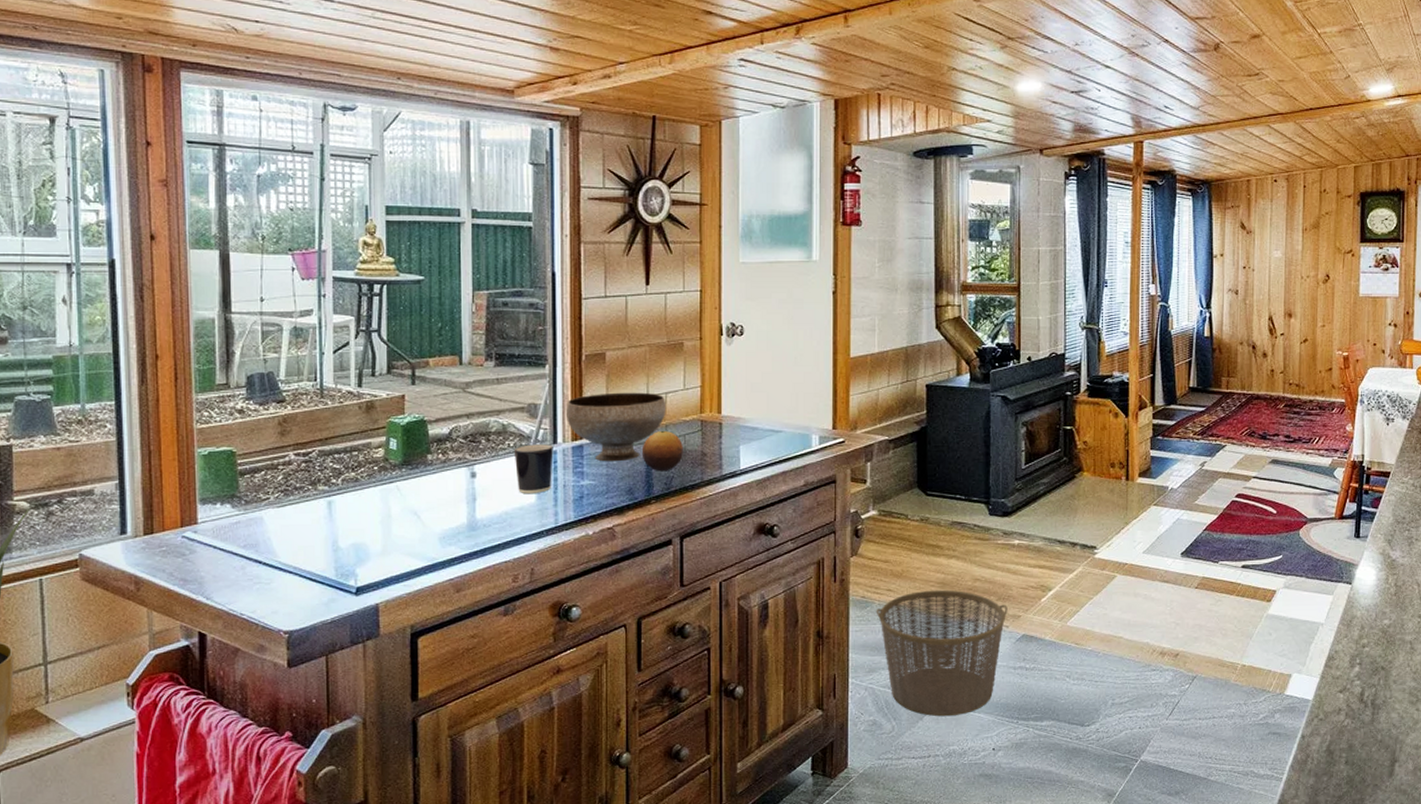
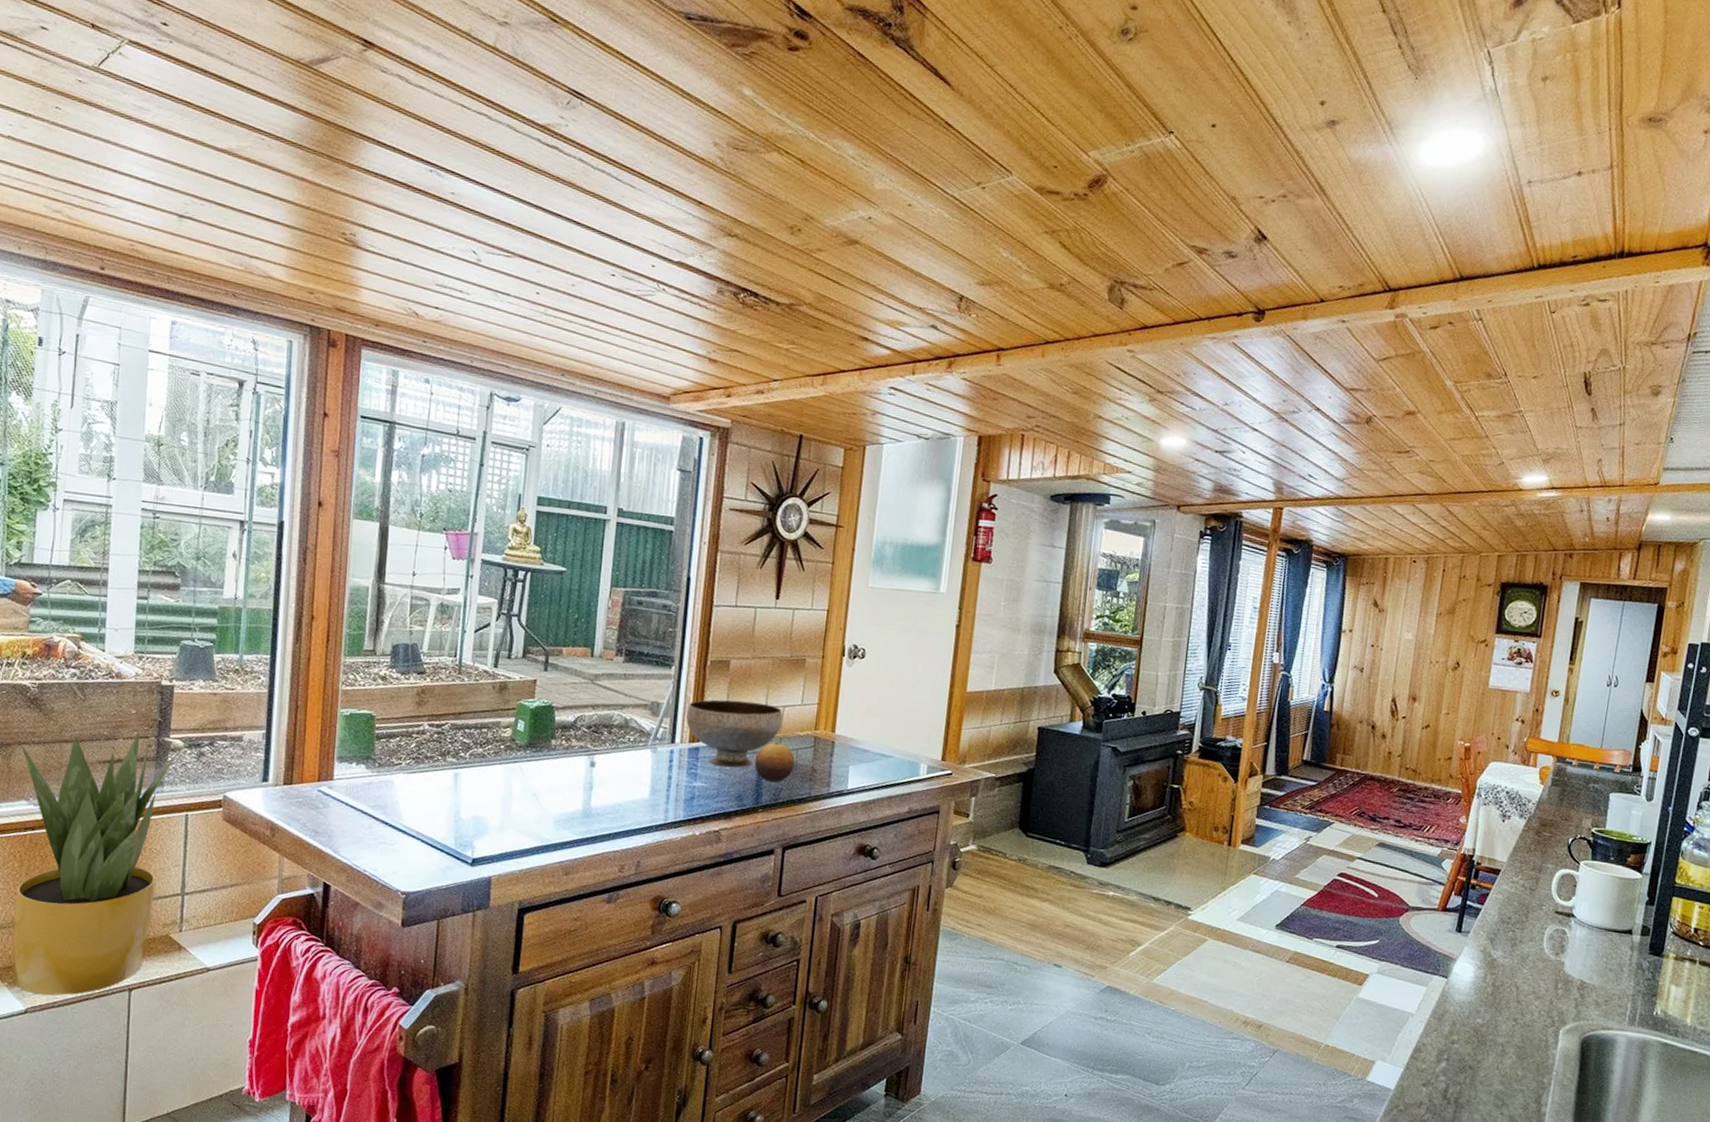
mug: present [514,444,553,494] -> none [633,741,671,790]
basket: present [876,589,1008,717] -> none [964,930,1095,1057]

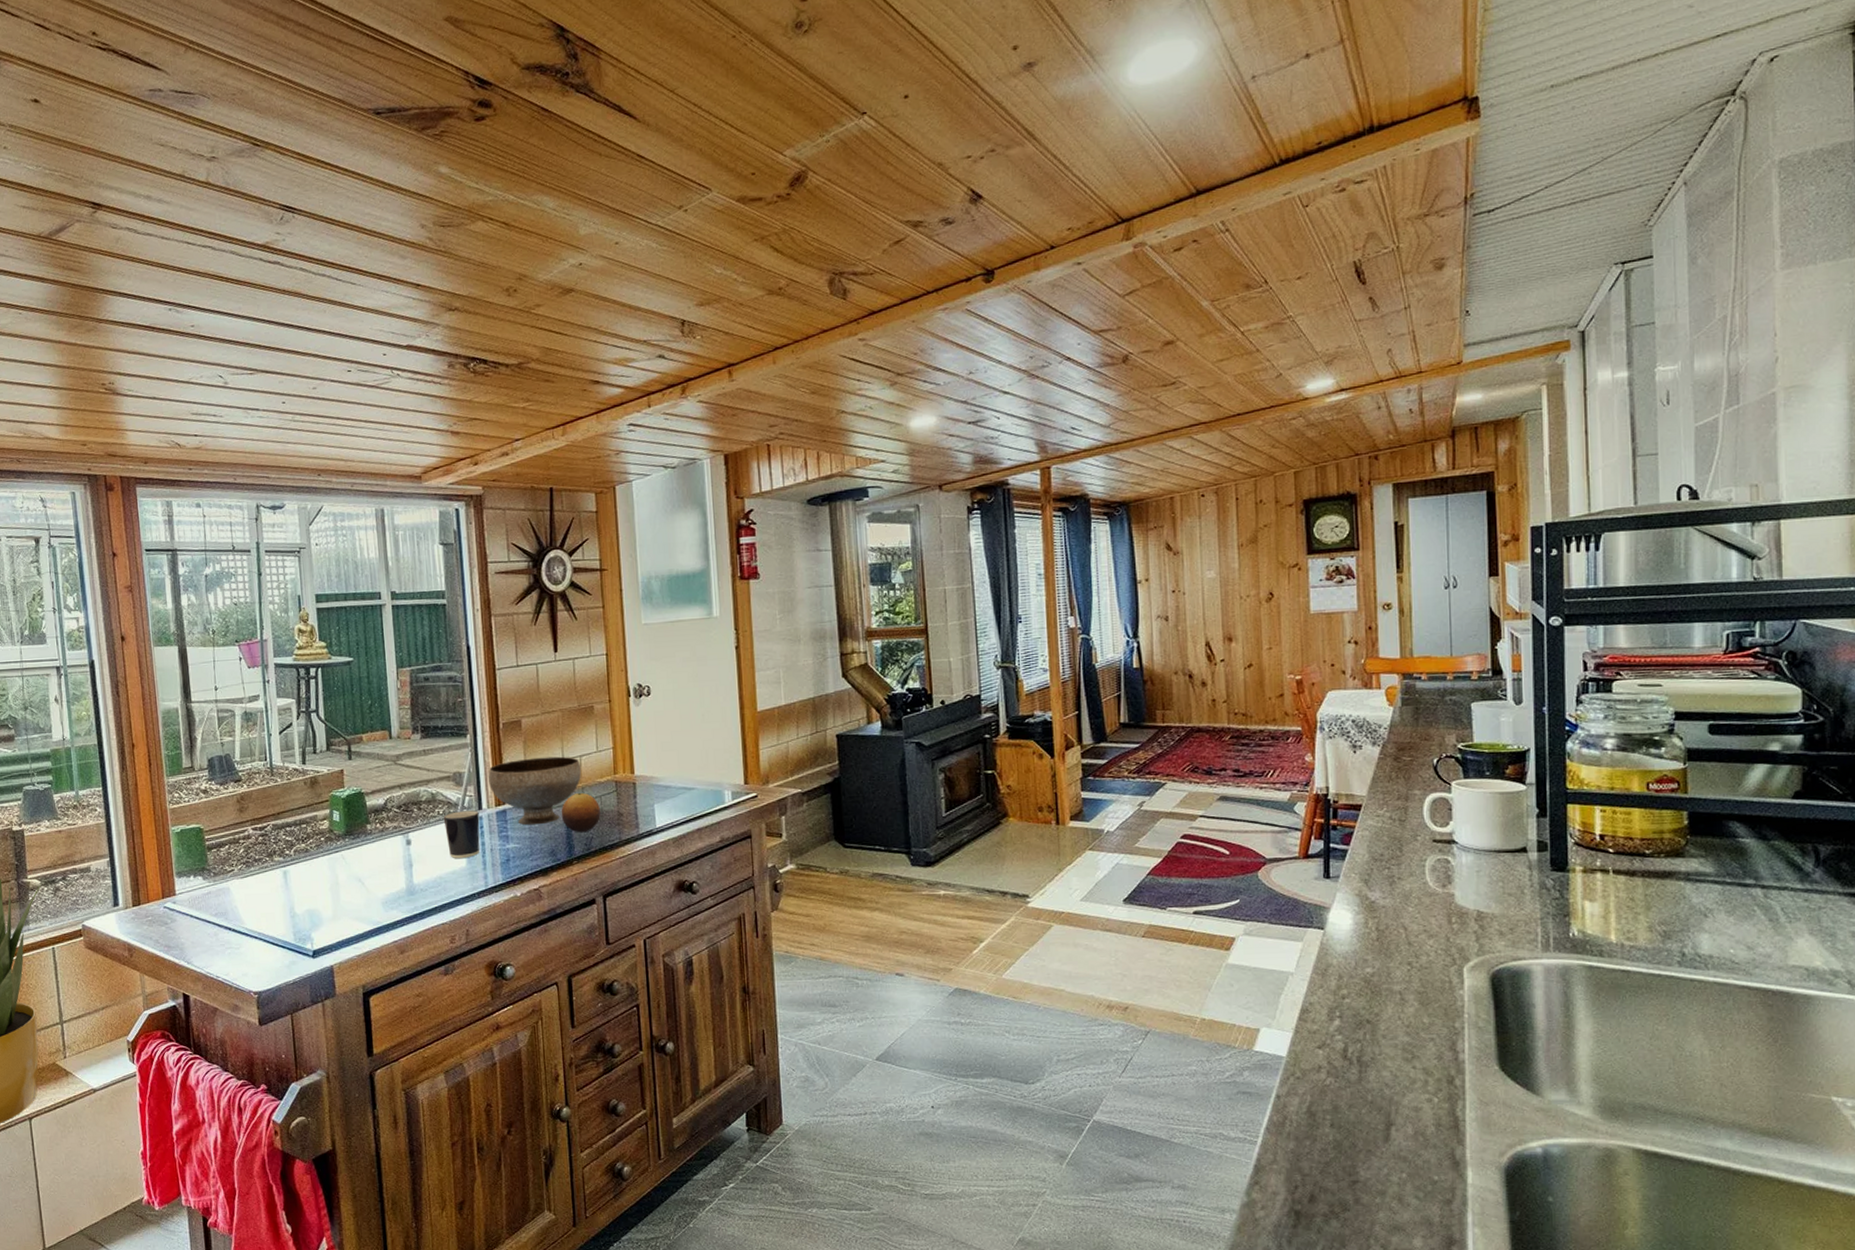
mug: none [633,741,671,790] -> present [443,810,480,859]

